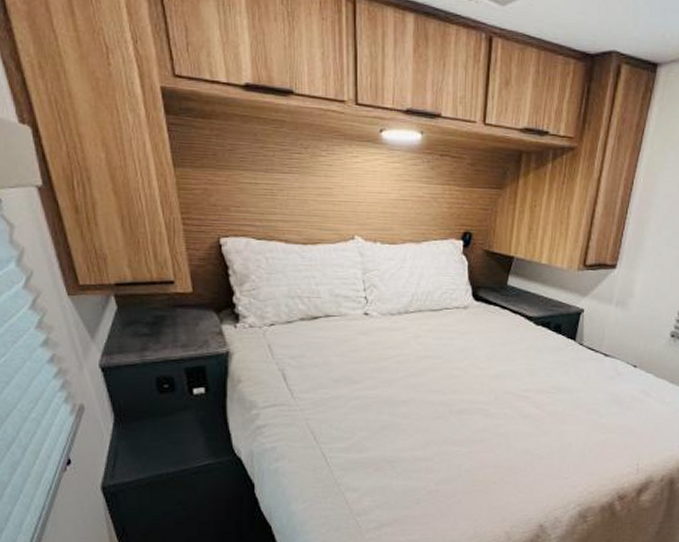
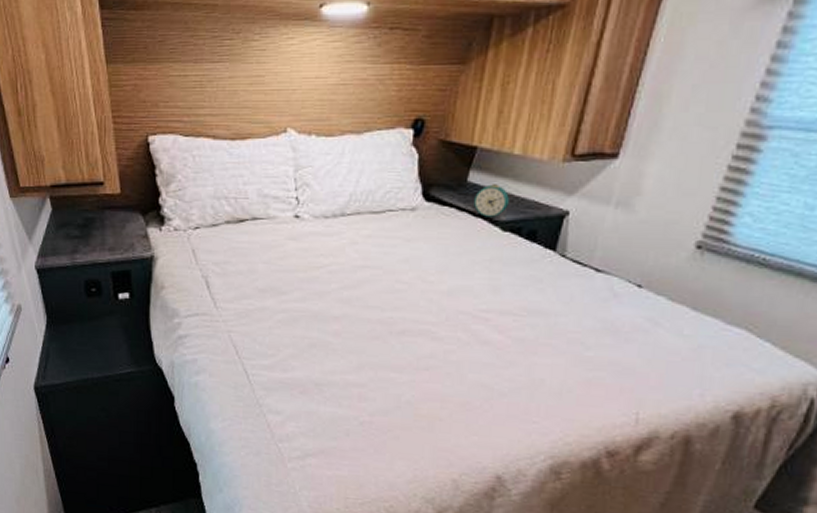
alarm clock: none [513,287,540,315] -> present [474,184,509,219]

